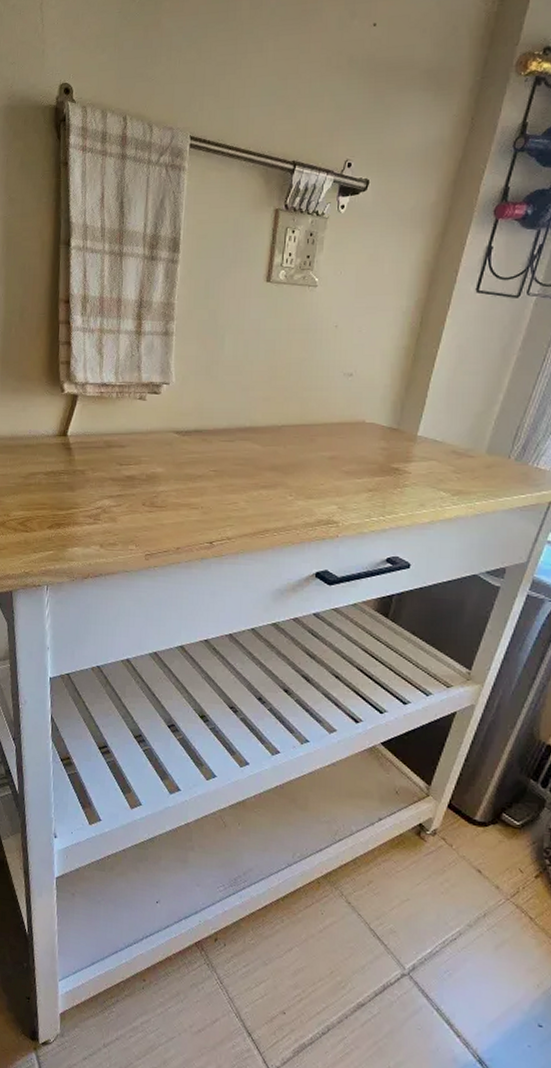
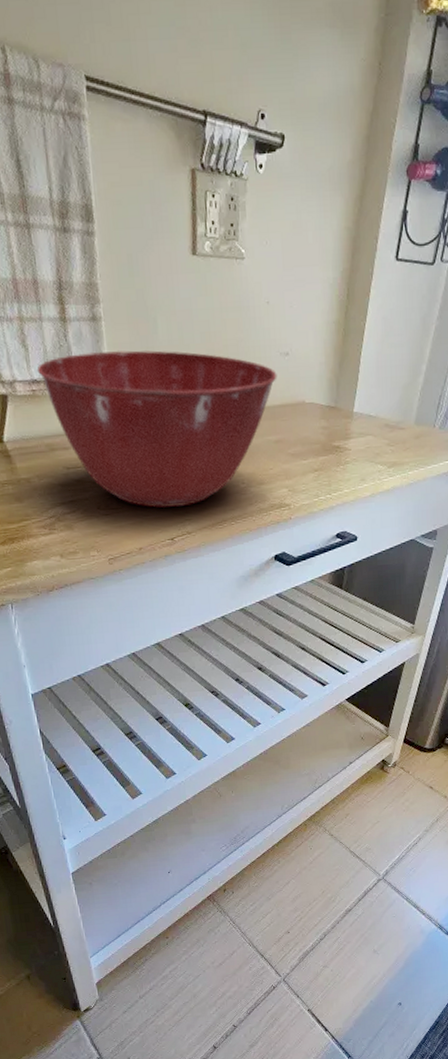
mixing bowl: none [107,363,338,512] -> present [36,350,277,508]

